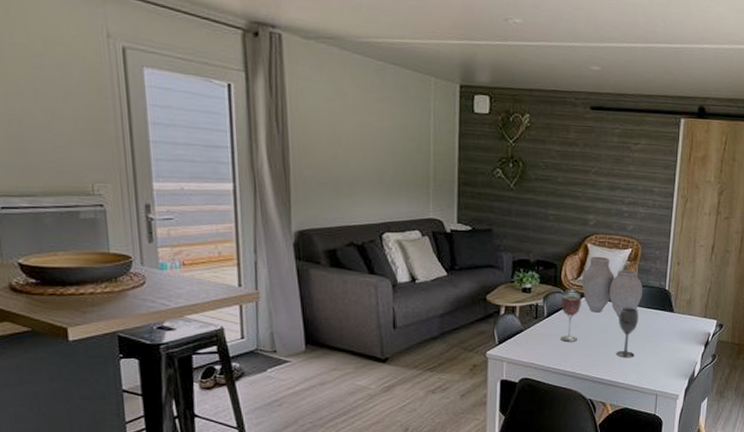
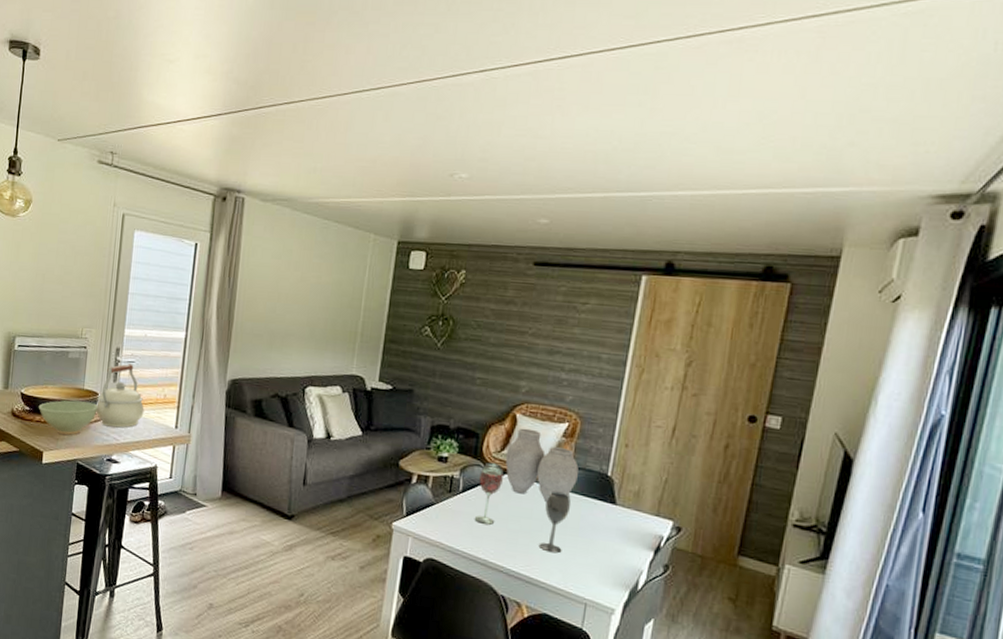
bowl: none [48,267,134,306] -> present [38,400,98,435]
kettle: none [130,221,196,292] -> present [96,364,144,428]

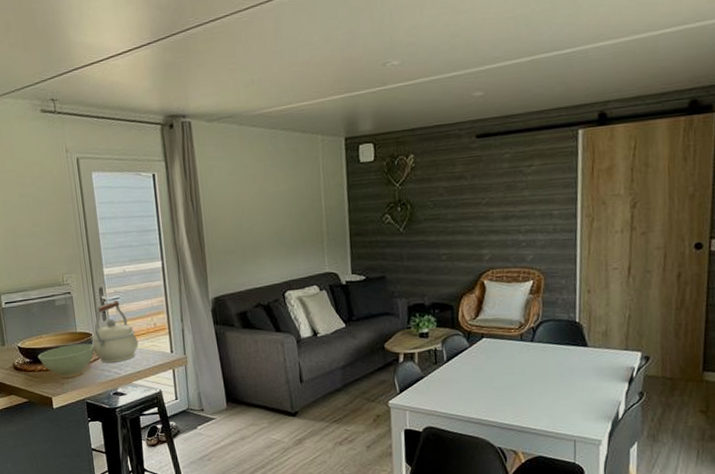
wineglass: present [475,461,504,525] -> none [460,329,482,387]
vase: present [505,428,579,502] -> none [480,292,549,356]
wine glass: present [538,490,571,554] -> none [524,344,548,401]

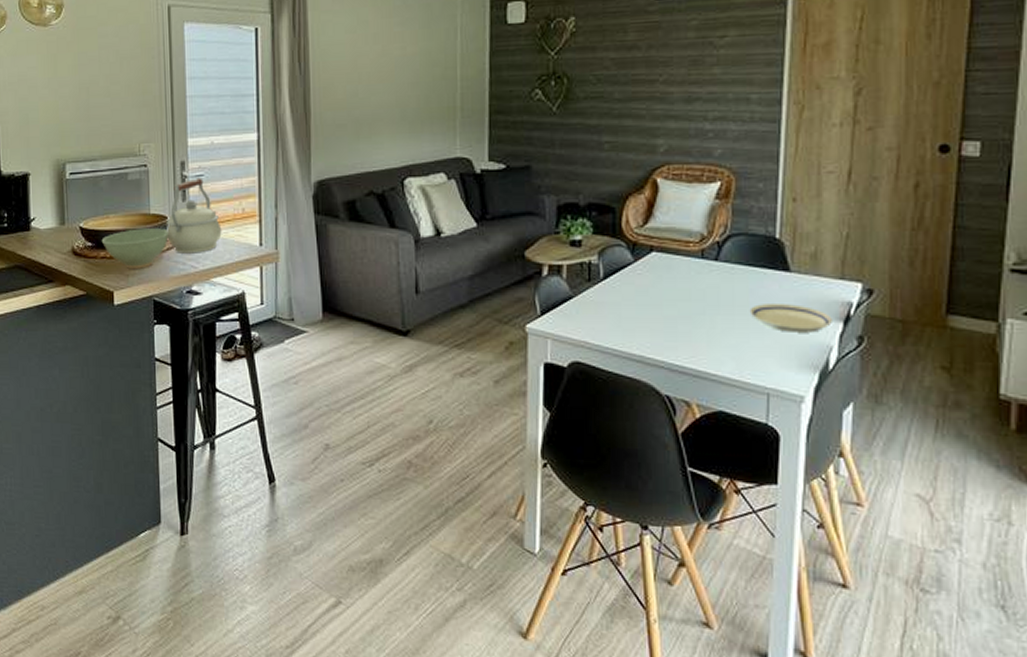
plate: none [558,371,620,393] -> present [749,304,832,333]

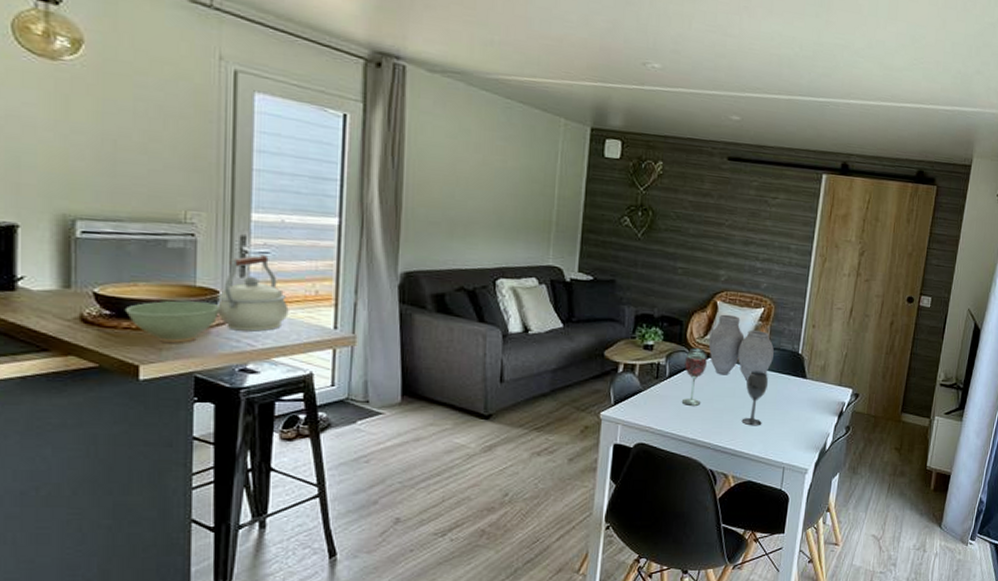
wineglass: none [622,239,650,313] -> present [682,347,707,406]
vase: none [650,194,739,278] -> present [708,314,774,380]
wine glass: none [703,264,736,338] -> present [741,370,769,426]
plate: present [749,304,832,333] -> none [776,401,831,423]

